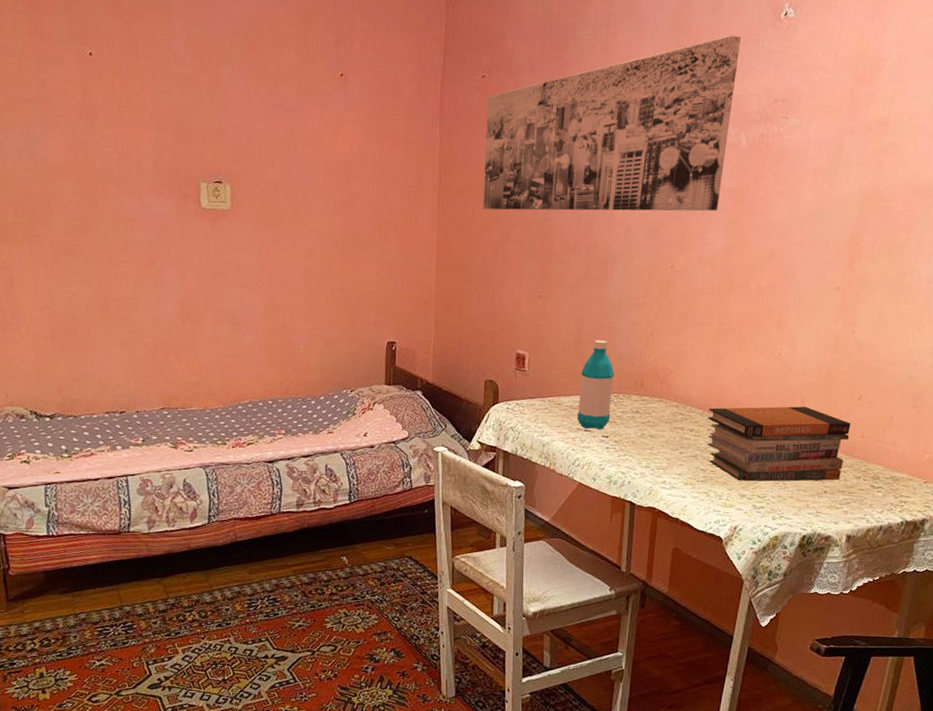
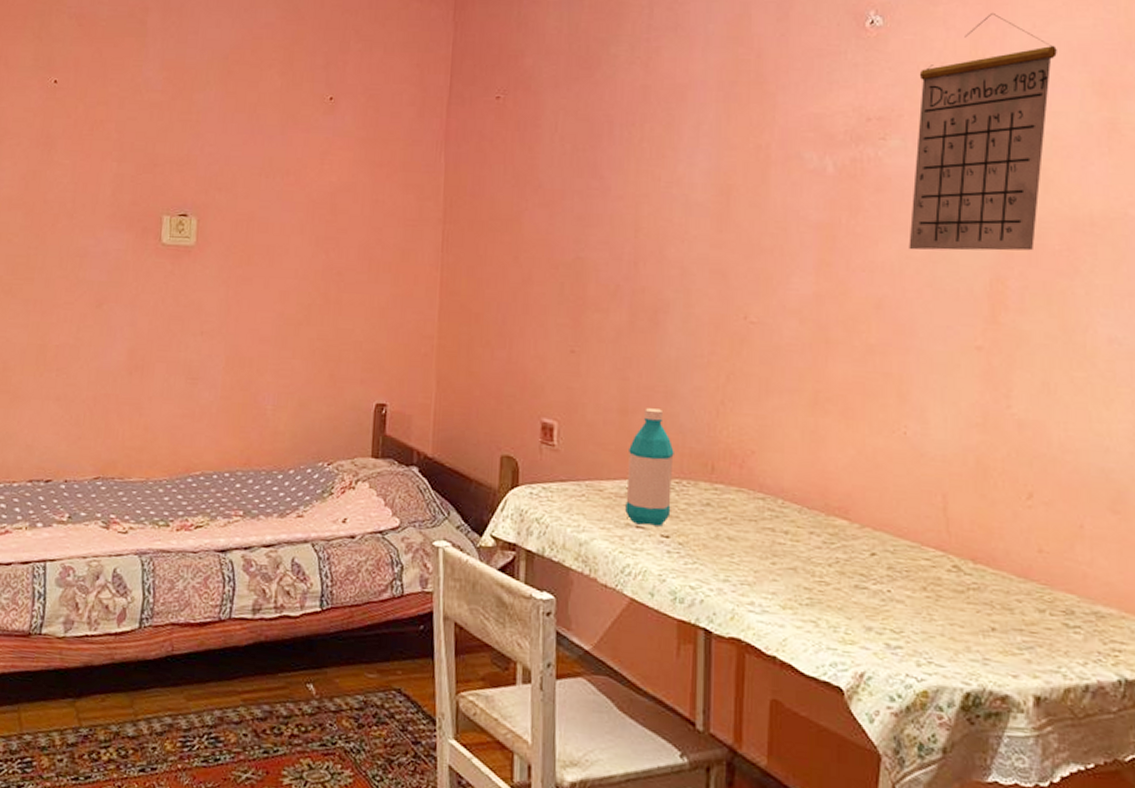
wall art: present [482,35,742,212] -> none [496,47,817,250]
book stack: present [707,406,851,482] -> none [807,502,1021,614]
calendar: none [796,8,922,211] -> present [909,12,1057,251]

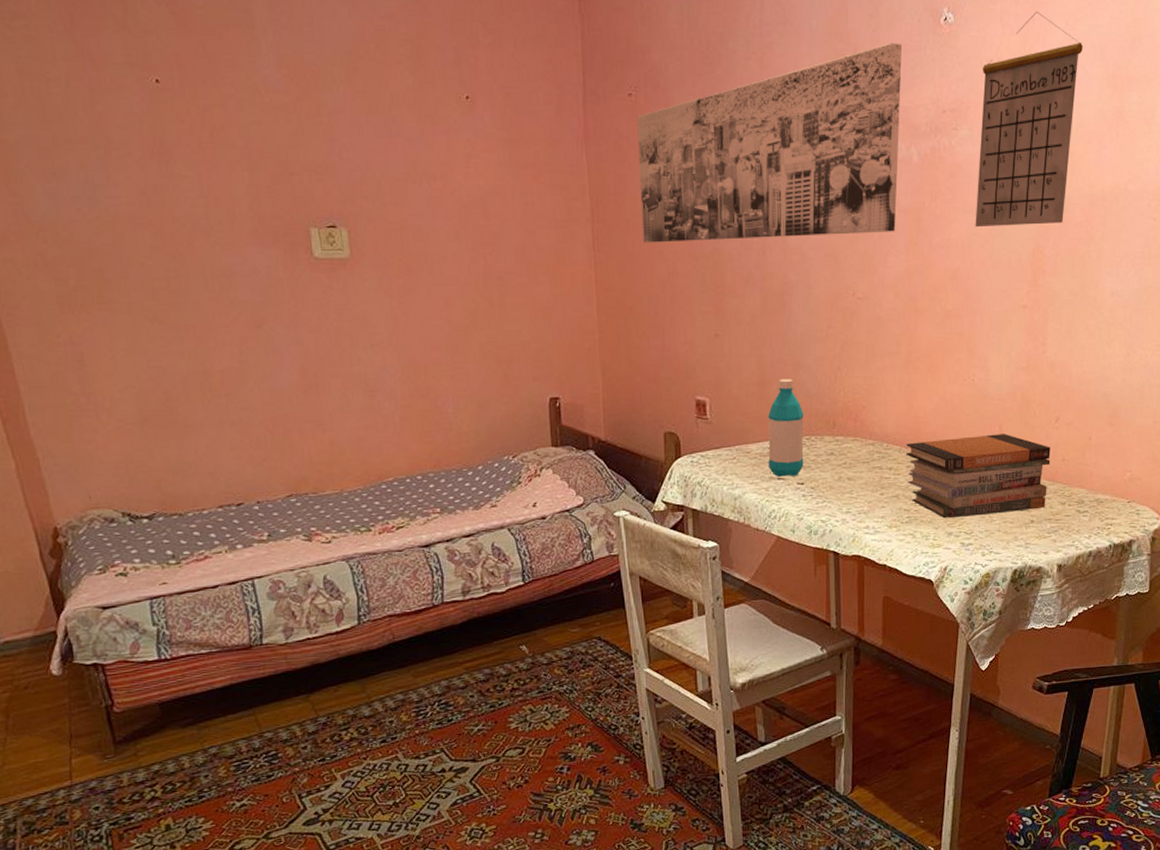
wall art: none [496,47,817,250] -> present [637,42,903,243]
book stack: none [807,502,1021,614] -> present [905,434,1051,519]

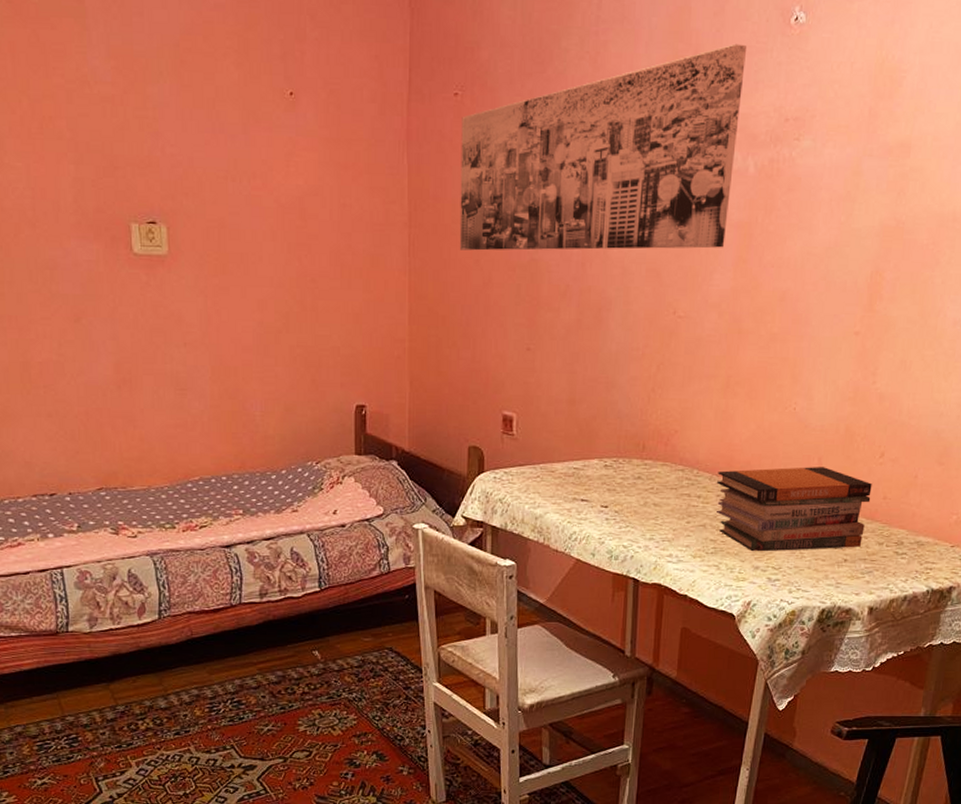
water bottle: present [768,379,804,477] -> none [573,398,613,499]
calendar: present [975,11,1083,228] -> none [810,11,947,247]

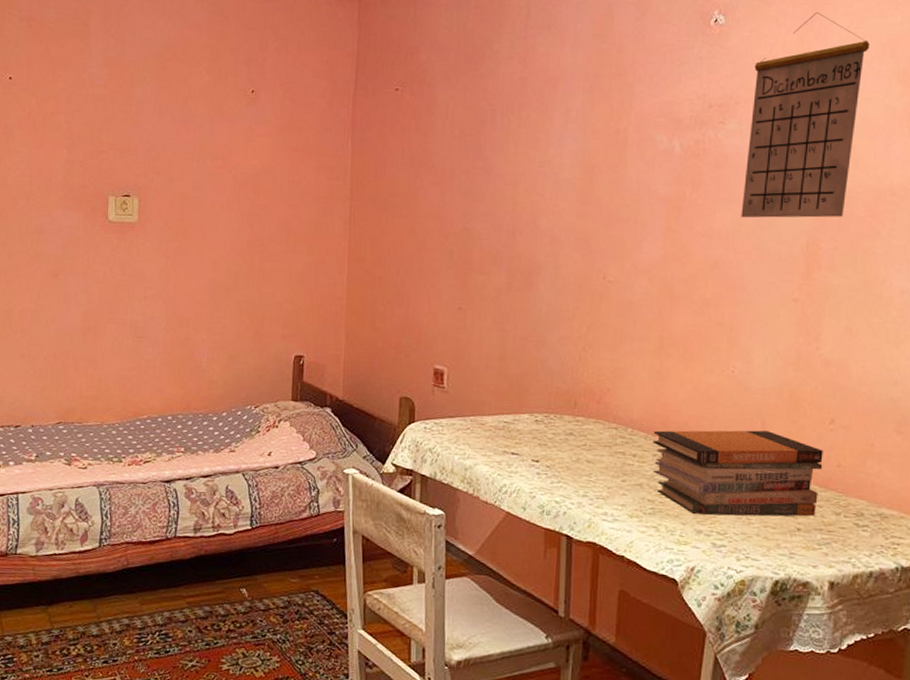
wall art: present [459,43,747,251] -> none [396,43,669,221]
calendar: none [810,11,947,247] -> present [741,11,870,218]

